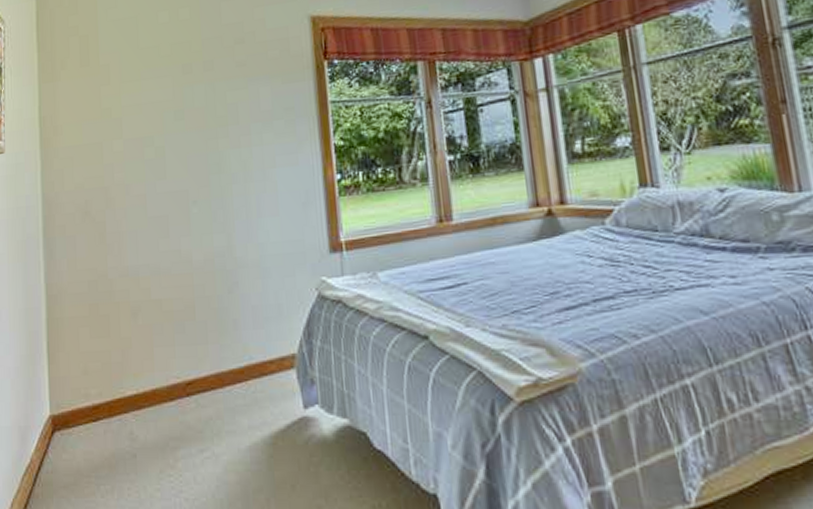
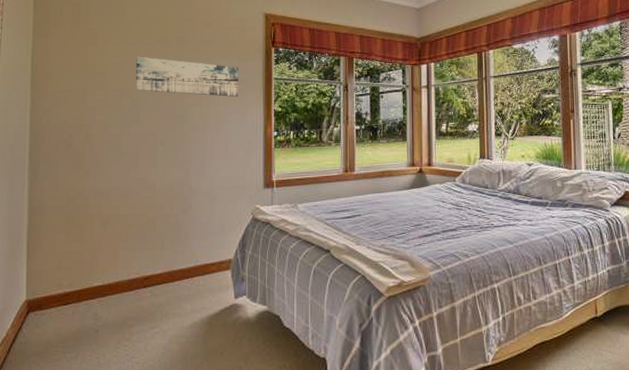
wall art: none [157,91,286,137] -> present [136,56,239,97]

